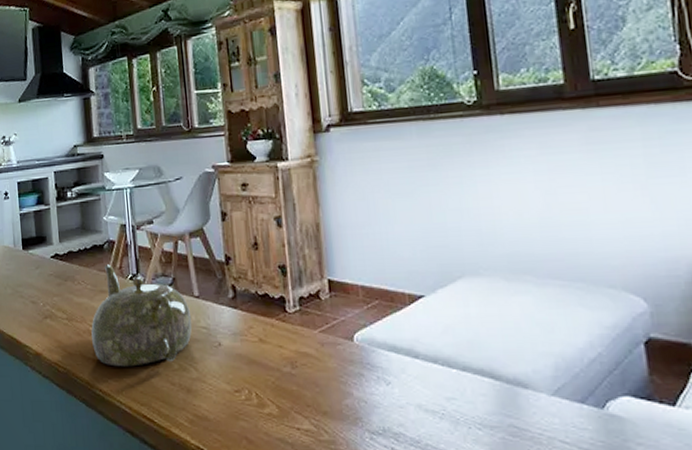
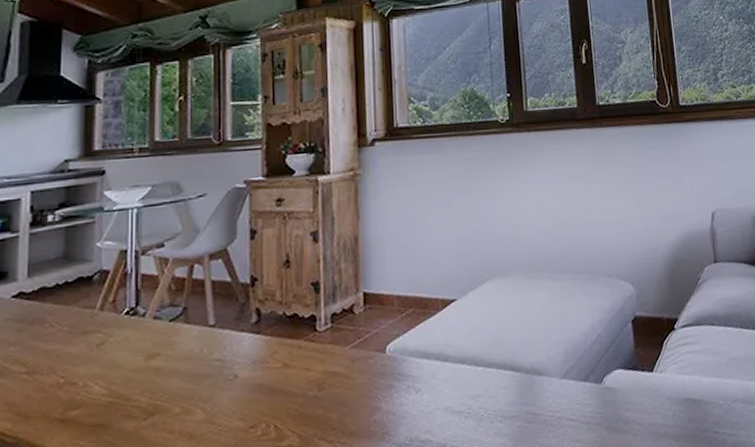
teapot: present [91,264,192,367] -> none [62,299,203,424]

